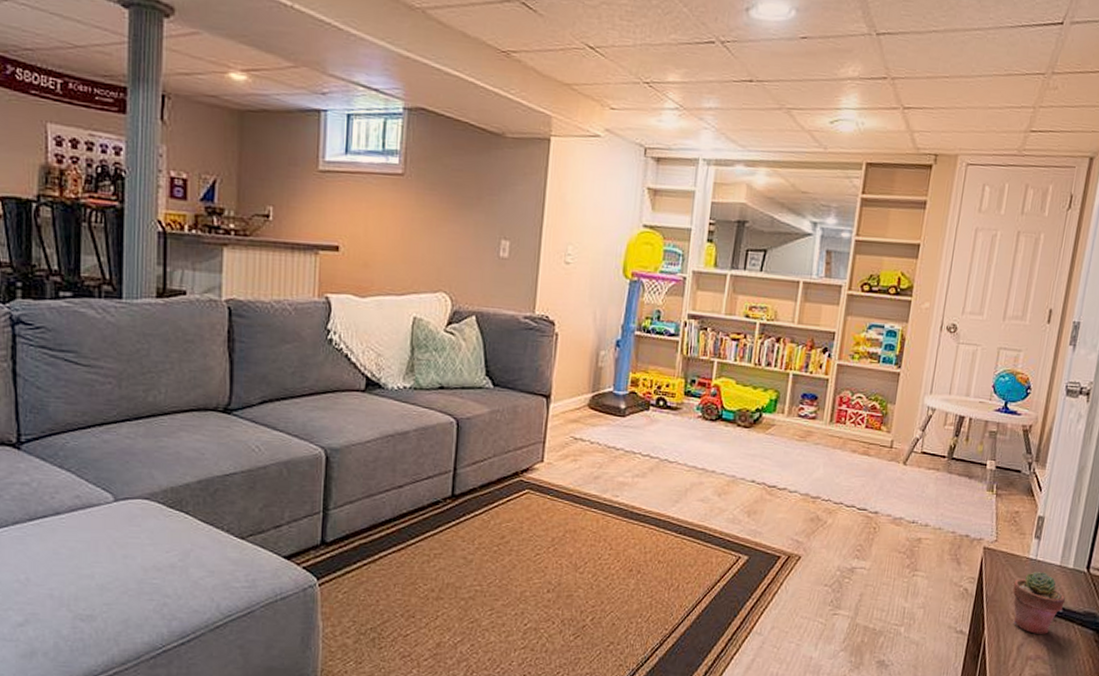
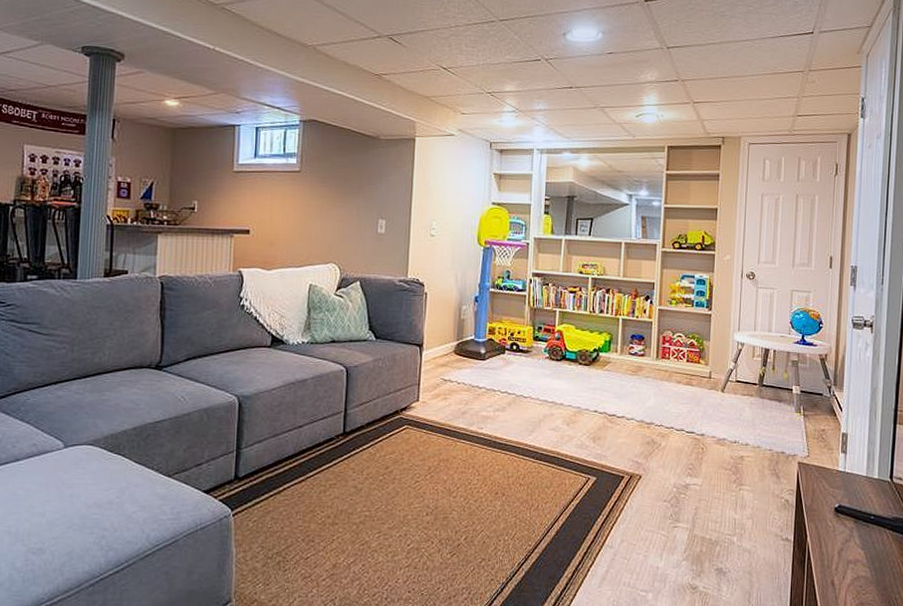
potted succulent: present [1012,572,1066,634] -> none [828,483,875,539]

